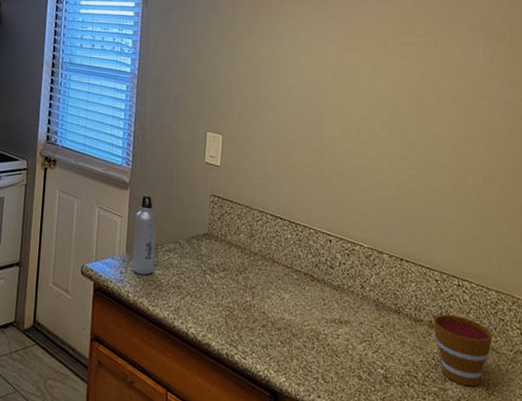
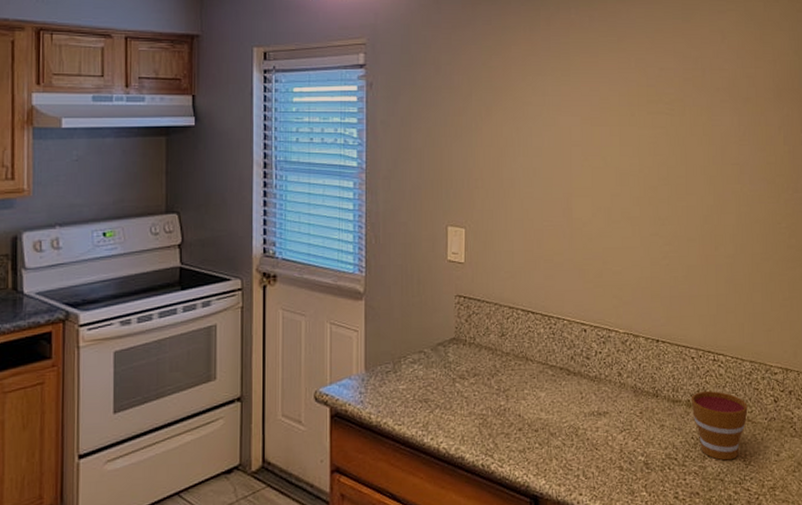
water bottle: present [132,195,157,275] -> none [372,303,398,393]

